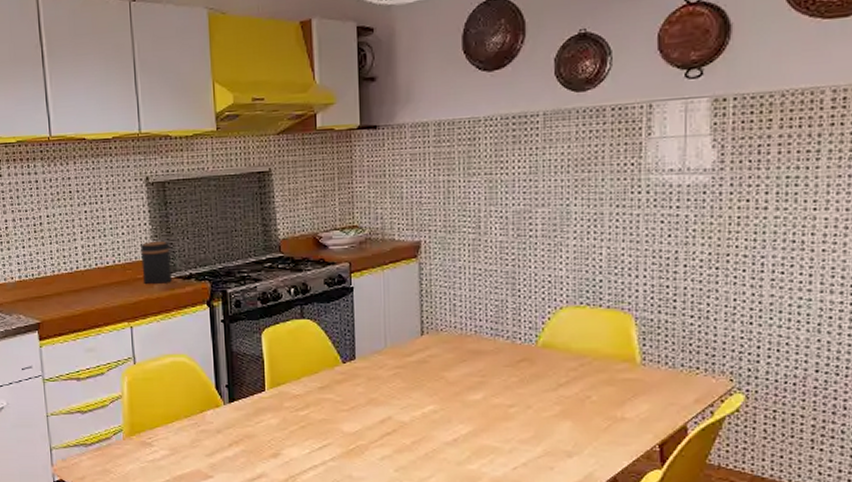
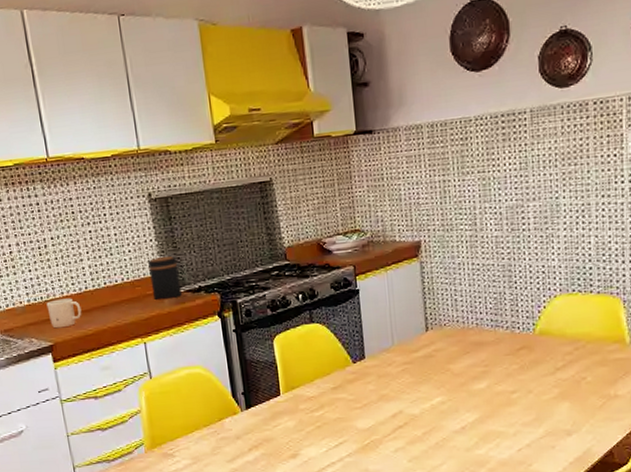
mug: none [37,277,71,307] -> present [46,298,82,329]

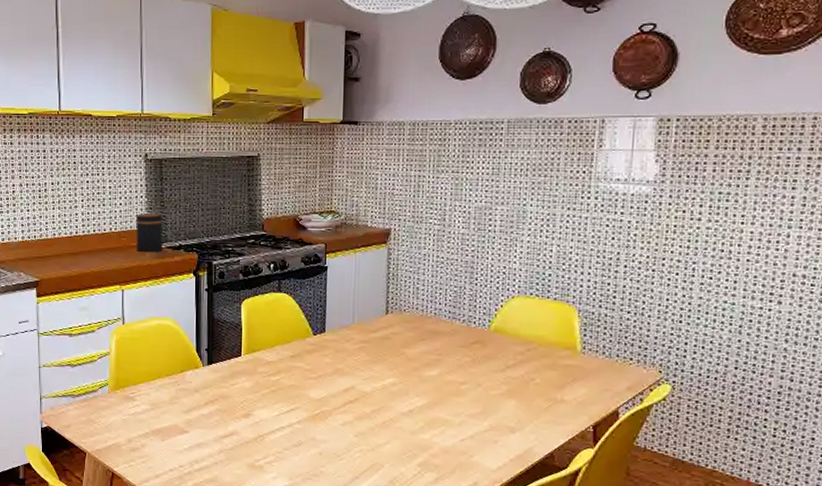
mug: present [46,298,82,329] -> none [38,239,69,267]

